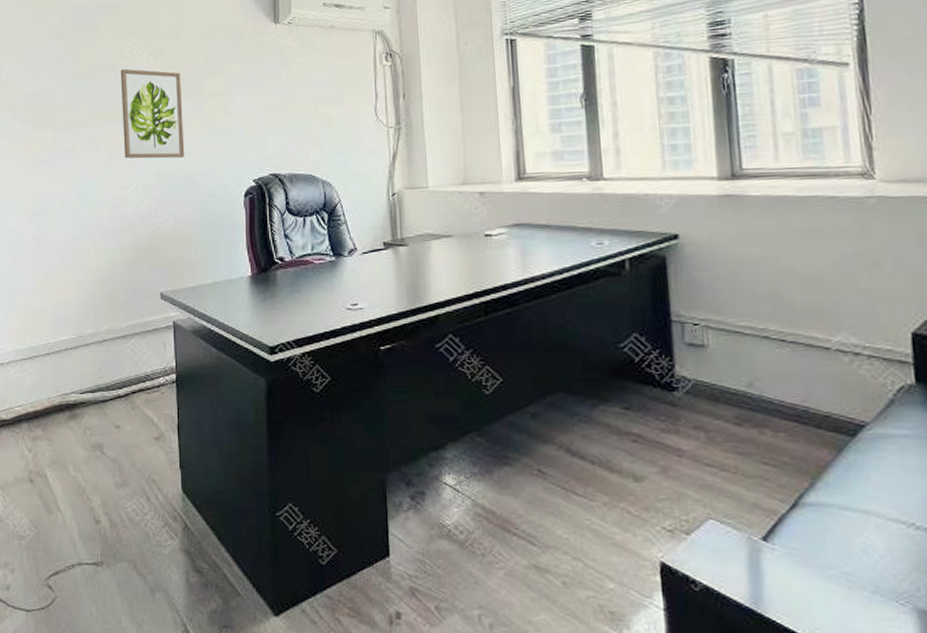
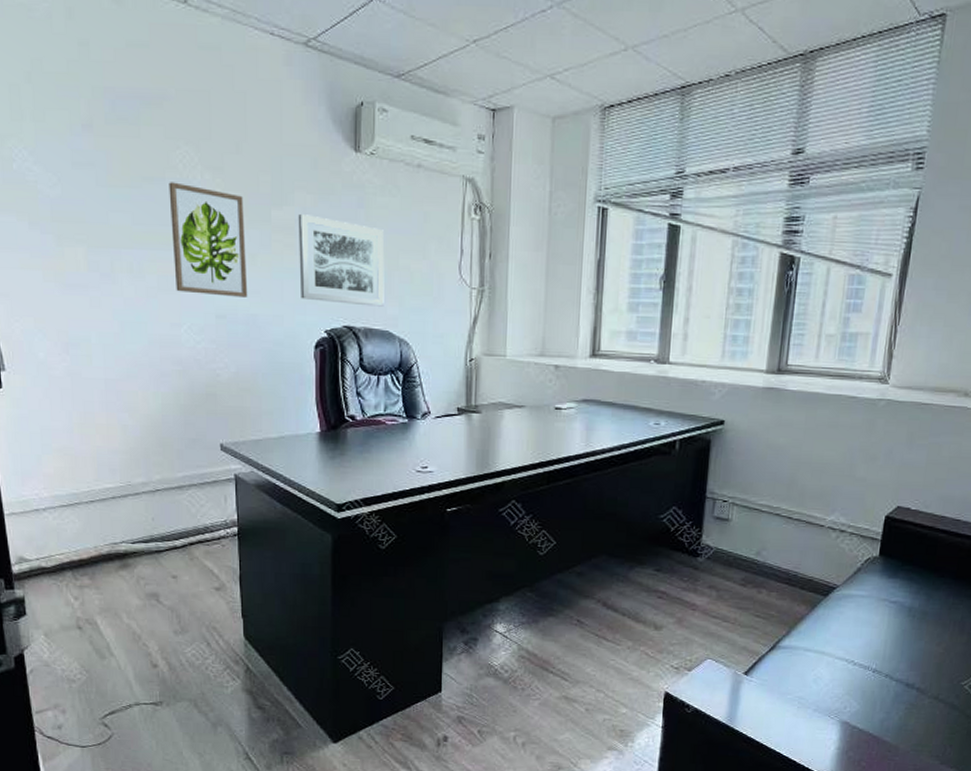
wall art: none [227,80,307,154] -> present [298,214,385,307]

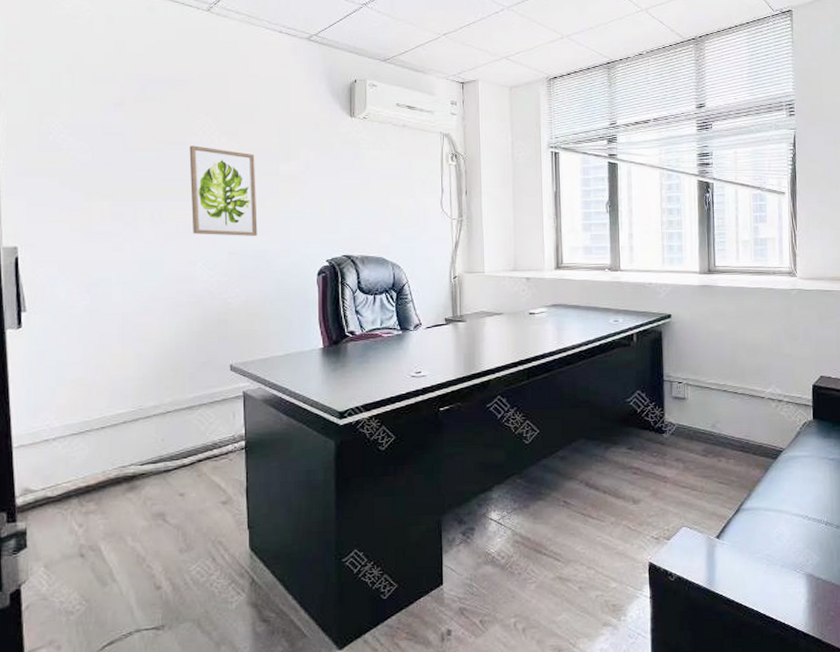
wall art: present [298,214,385,307] -> none [302,167,378,238]

